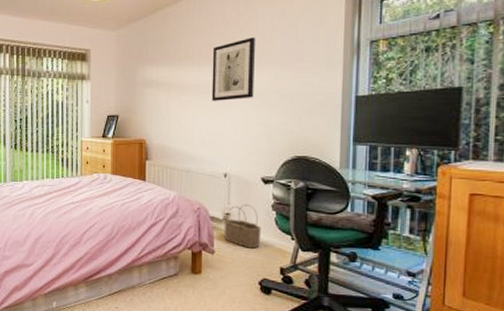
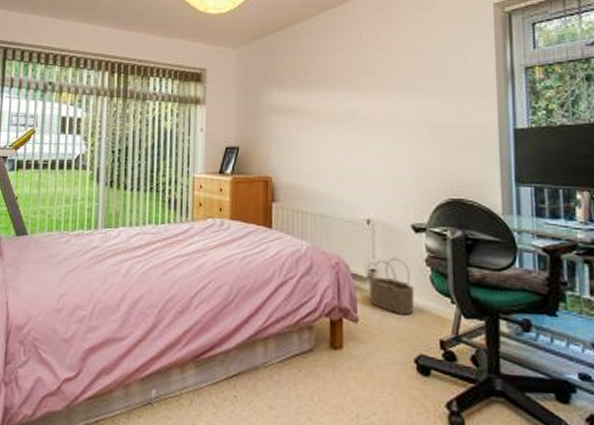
wall art: present [211,37,255,101] -> none [348,60,398,132]

